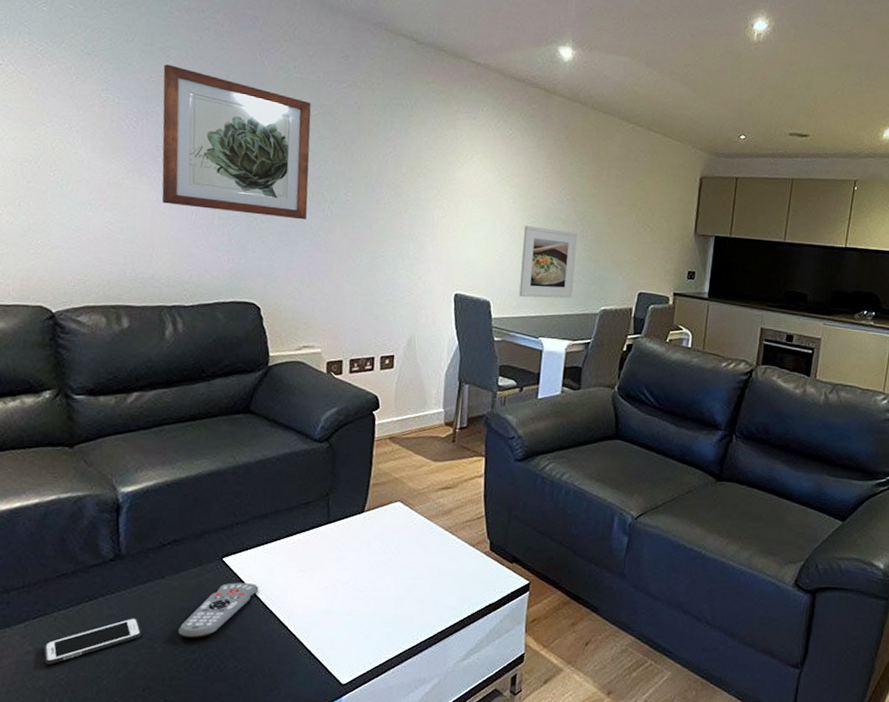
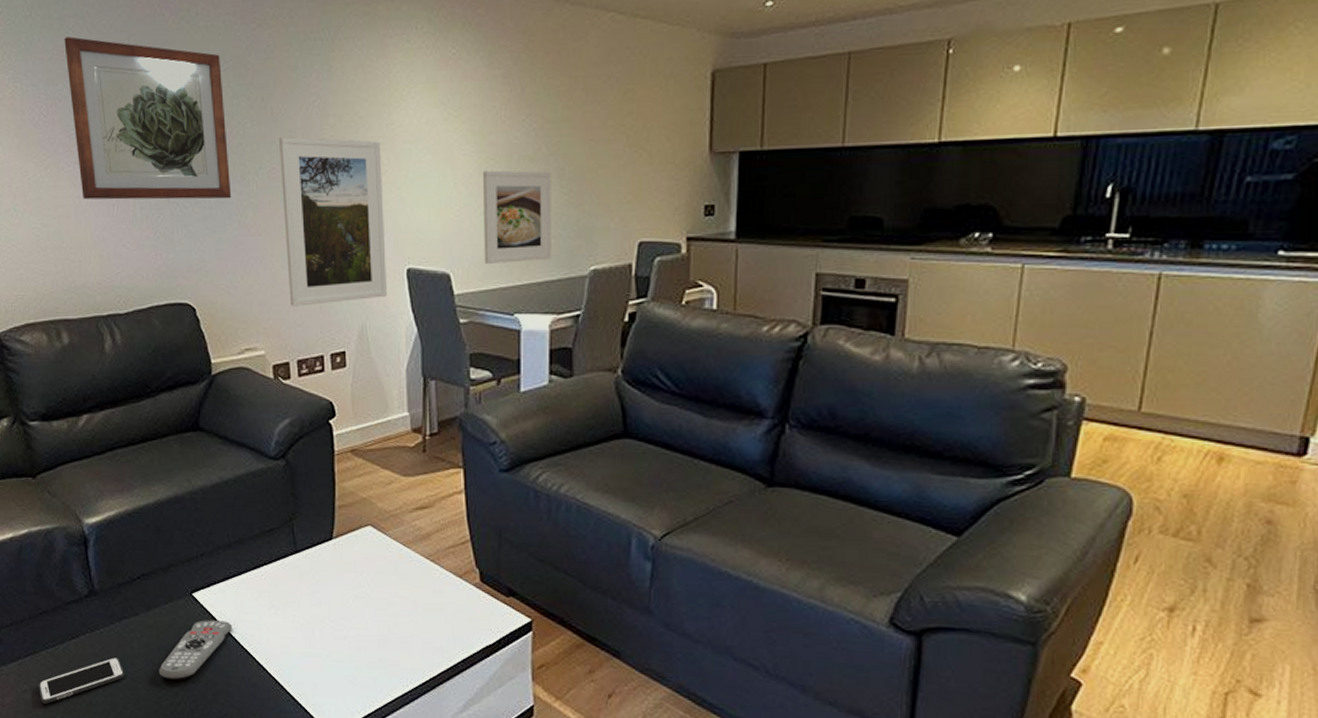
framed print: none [349,176,443,315] -> present [278,136,387,306]

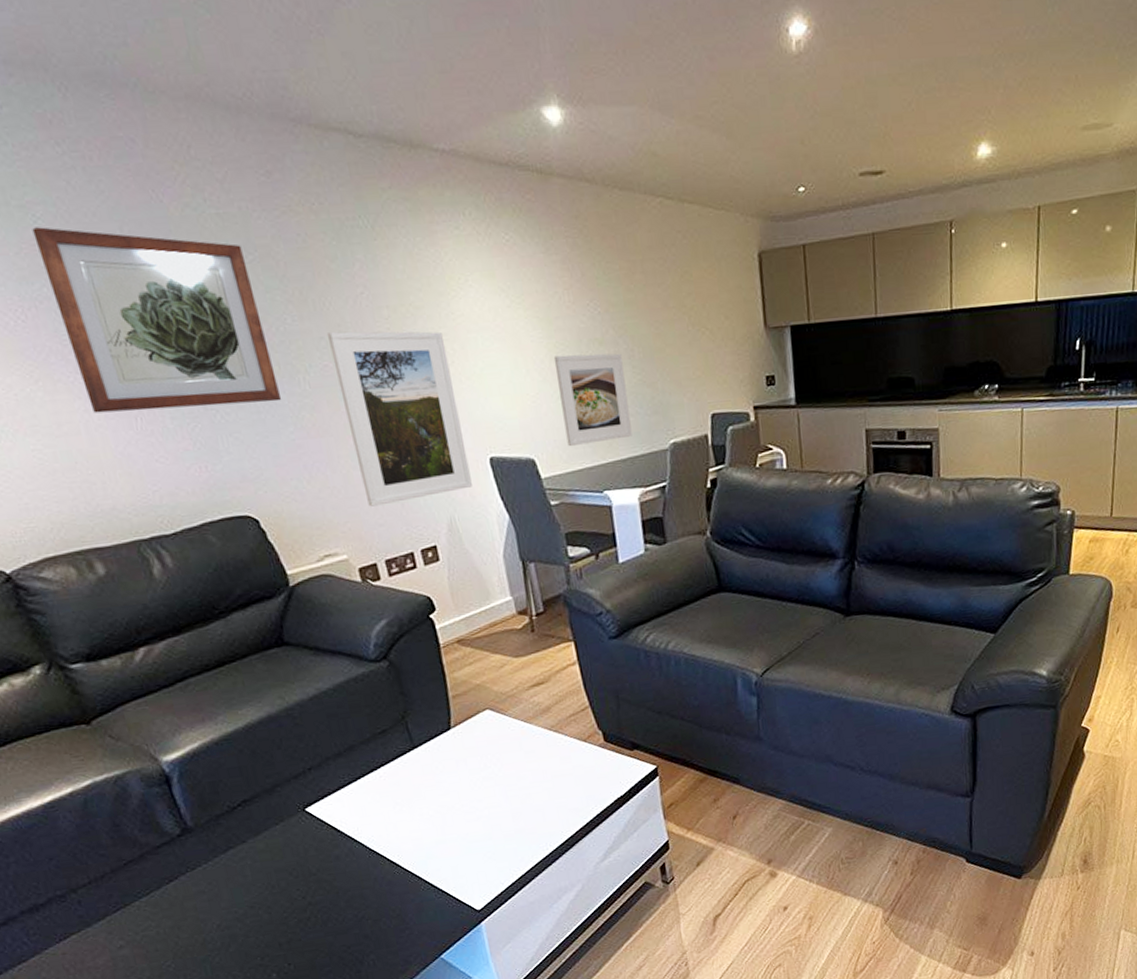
cell phone: present [38,657,125,704] -> none [136,889,241,955]
remote control: present [159,620,233,681] -> none [280,828,357,898]

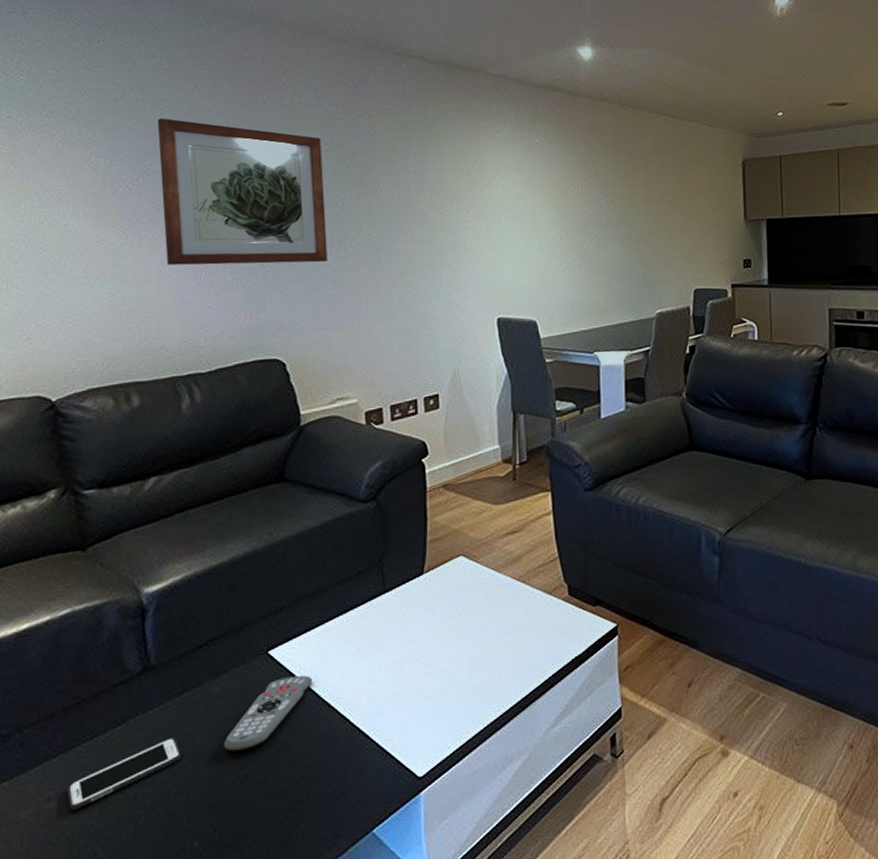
cell phone: none [136,889,241,955] -> present [67,738,181,810]
remote control: none [280,828,357,898] -> present [224,675,313,752]
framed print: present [326,331,472,507] -> none [376,207,479,356]
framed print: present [553,353,632,447] -> none [563,234,624,312]

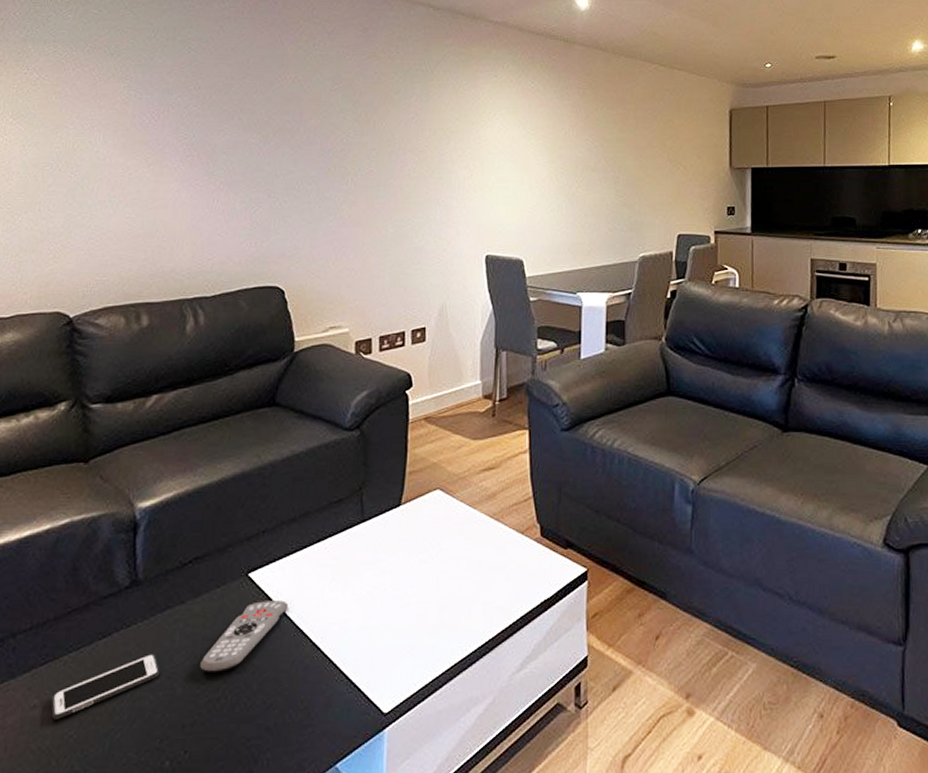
wall art: present [157,118,328,266] -> none [183,56,332,195]

